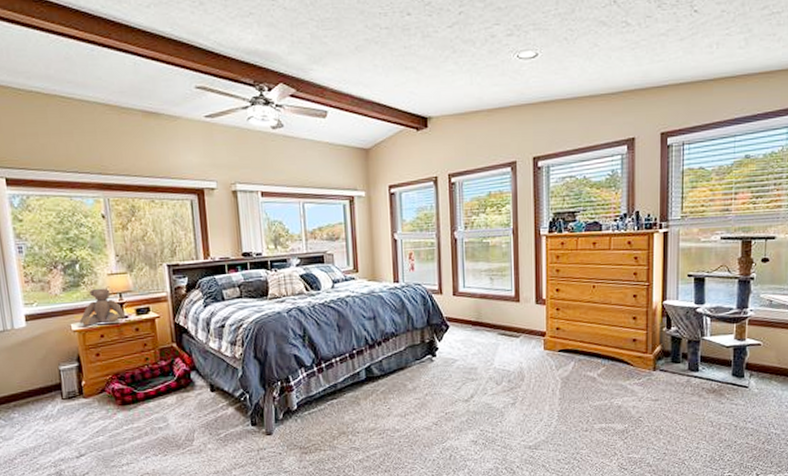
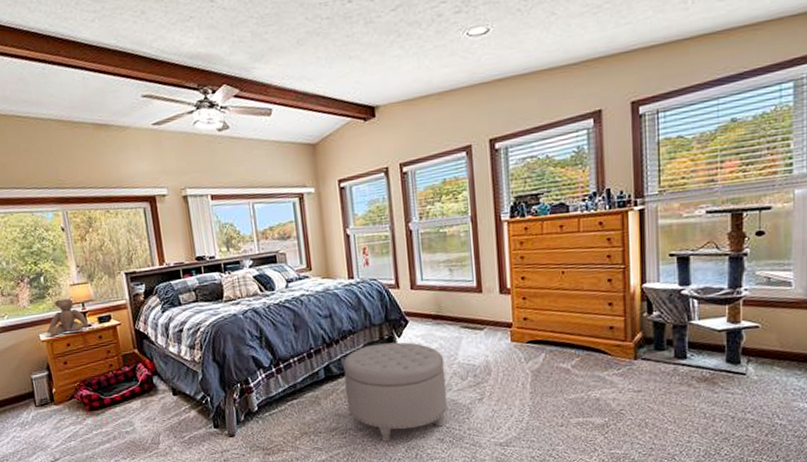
ottoman: none [384,346,483,443] -> present [343,342,448,442]

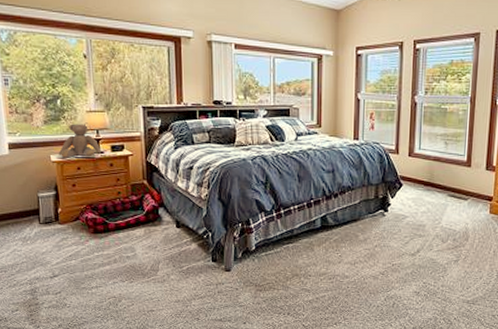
ottoman: present [343,342,448,442] -> none [338,202,429,290]

